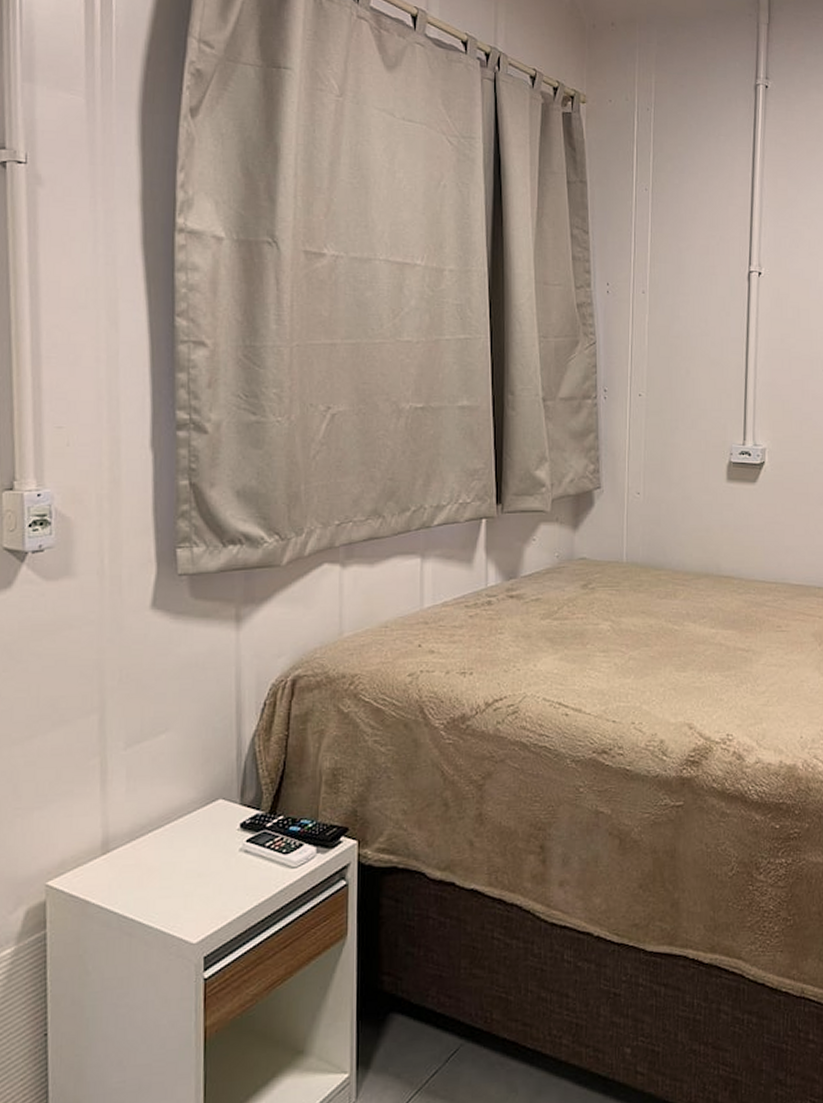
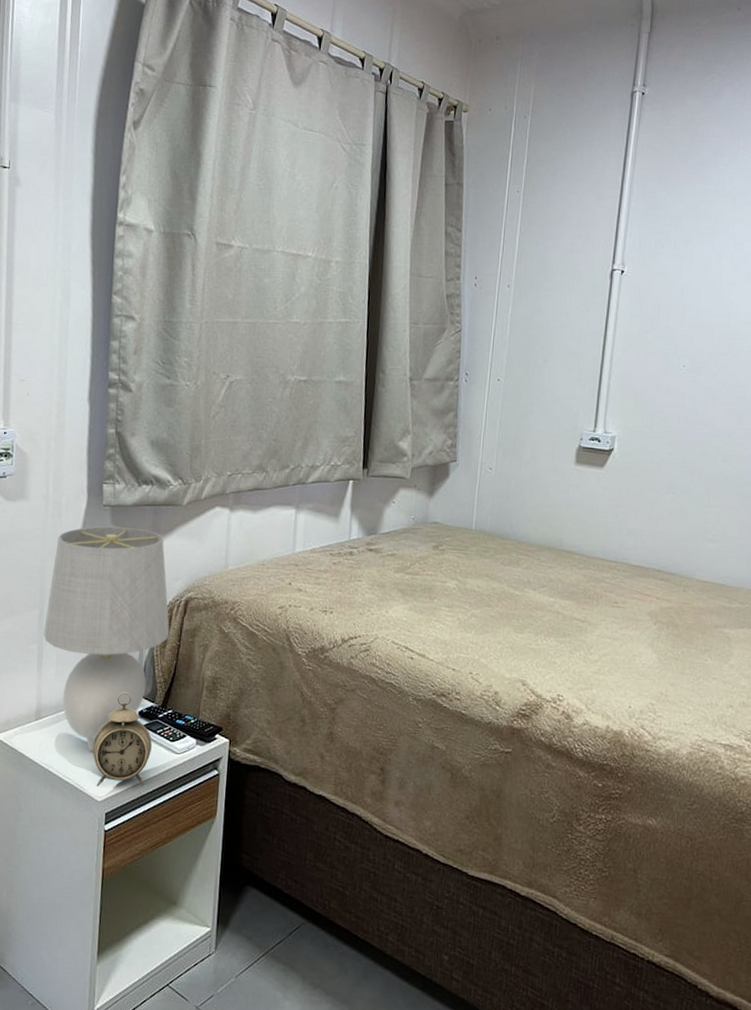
table lamp: none [106,598,274,883] -> present [43,526,170,751]
alarm clock: none [181,802,260,925] -> present [92,692,152,786]

